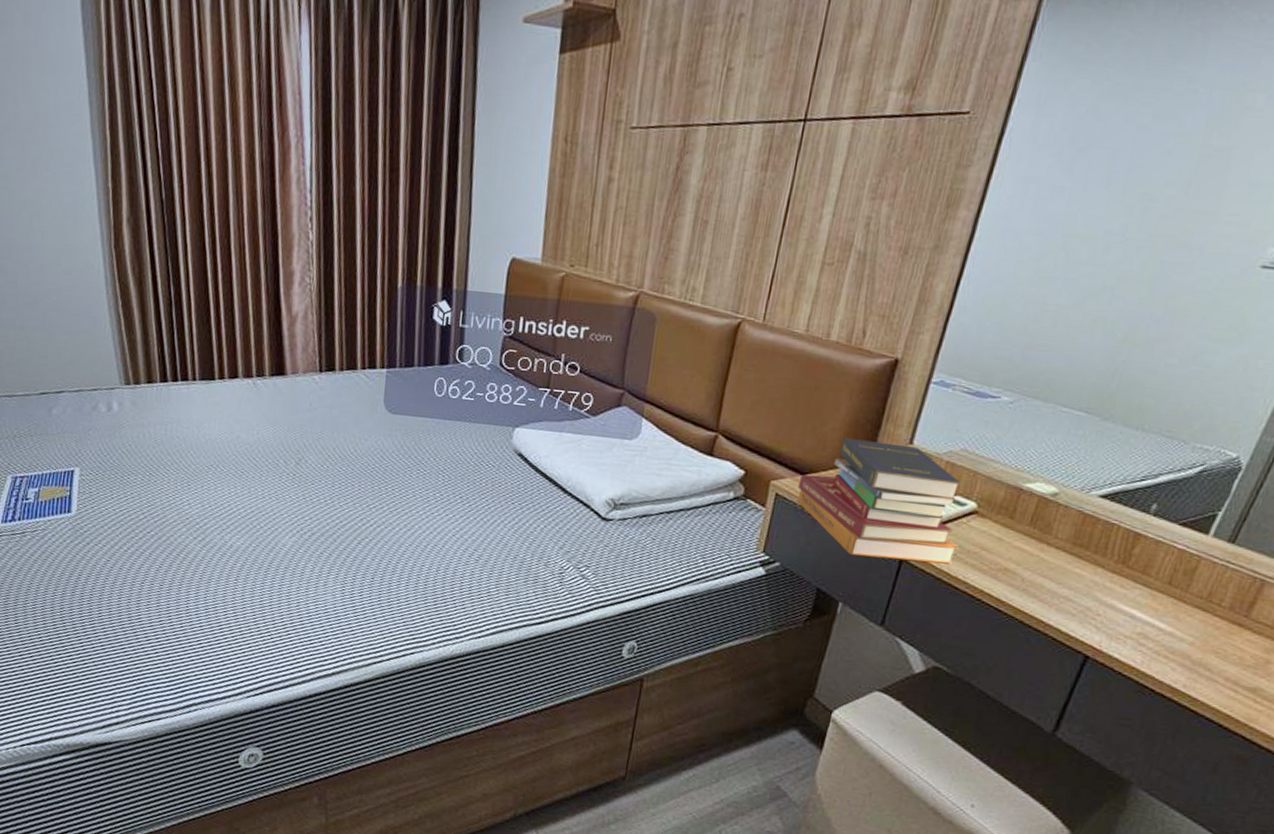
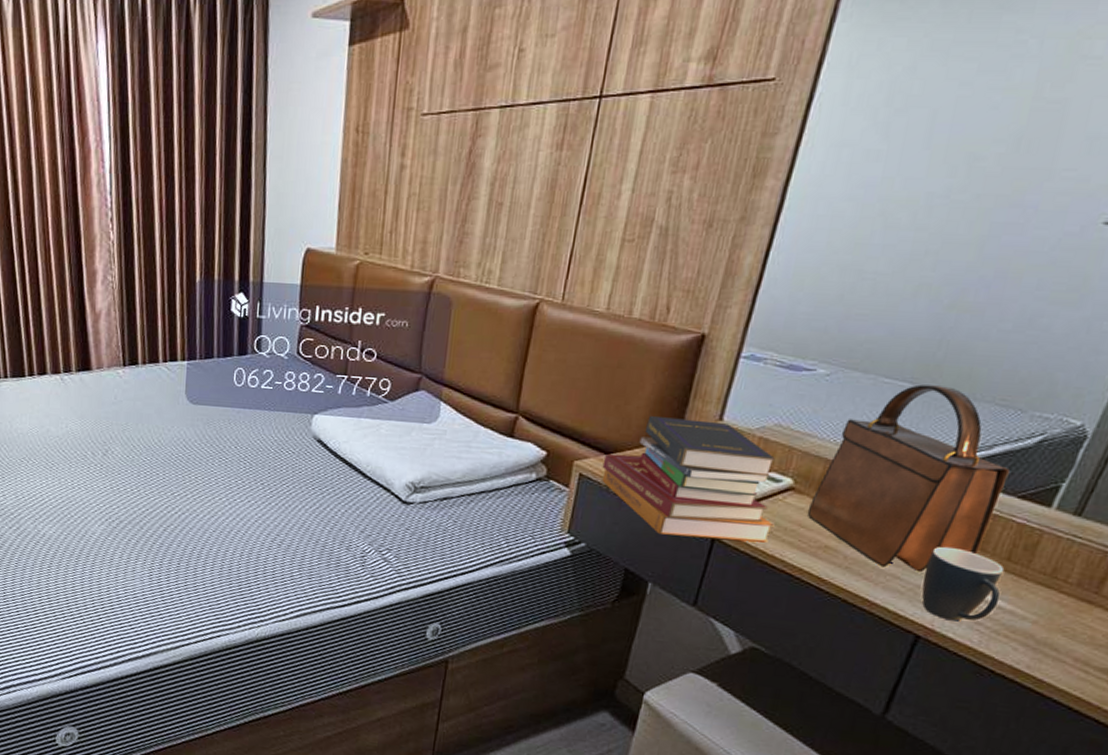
handbag: none [989,414,1173,595] -> present [807,384,1010,573]
mug: none [1091,570,1166,643] -> present [921,546,1005,621]

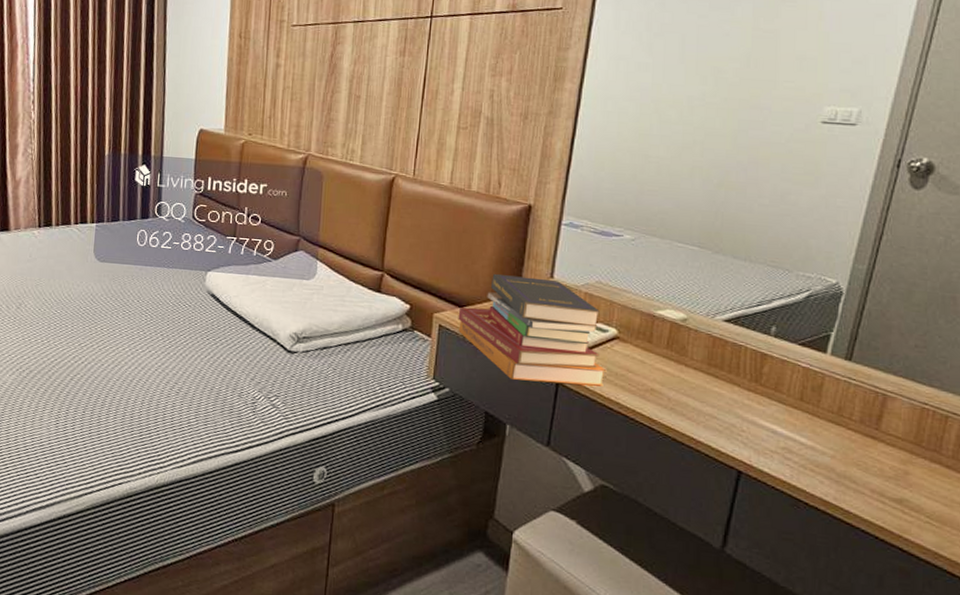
handbag: present [807,384,1010,573] -> none [632,248,788,413]
mug: present [921,546,1005,621] -> none [735,388,801,457]

